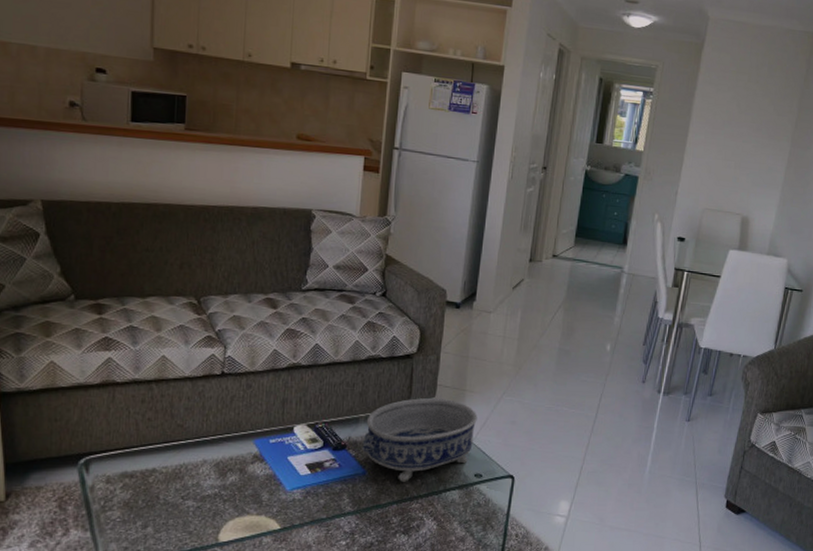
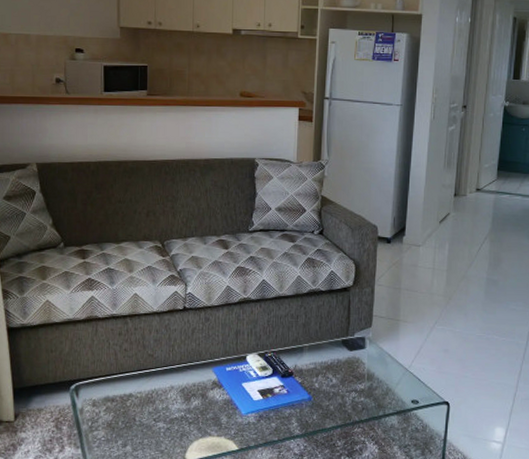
decorative bowl: present [362,397,478,482] -> none [307,327,412,407]

